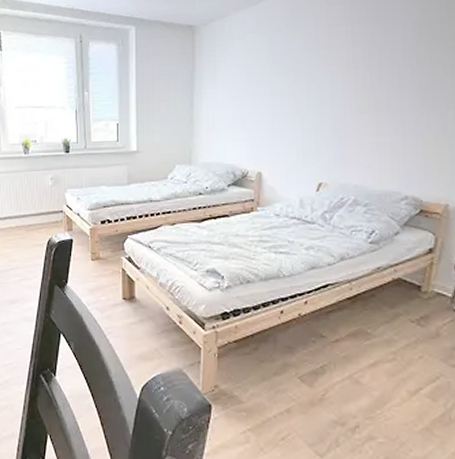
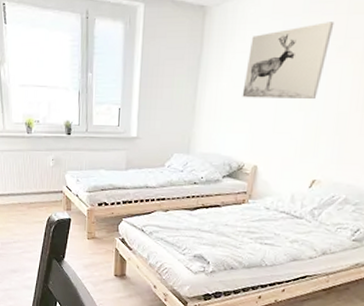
wall art: none [238,34,317,108] -> present [242,22,335,100]

